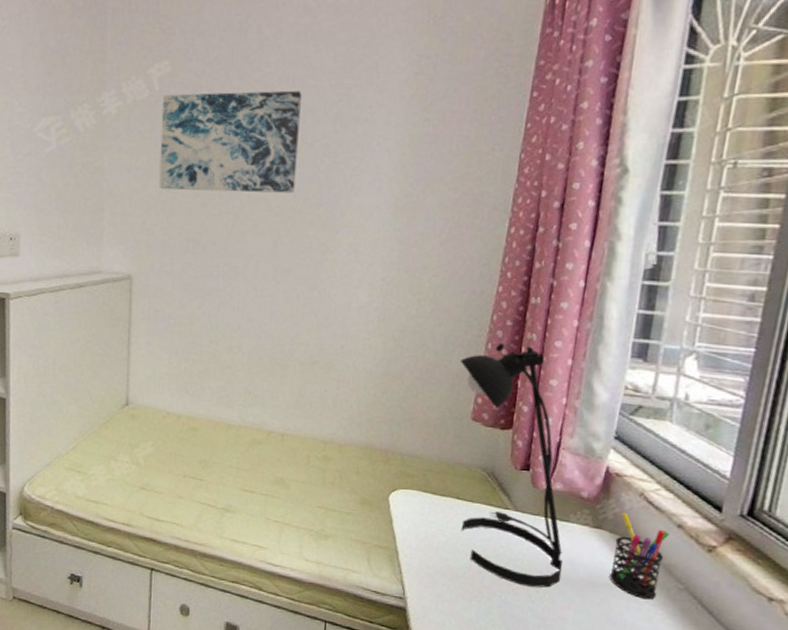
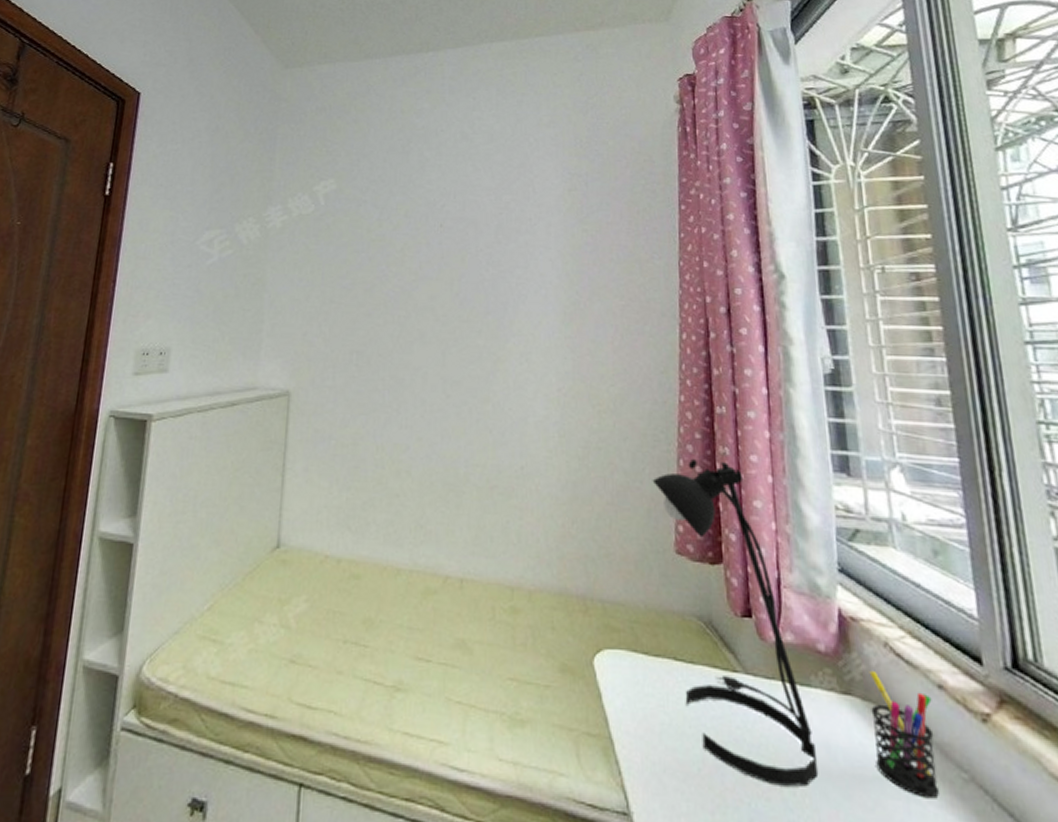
wall art: present [159,90,302,194] -> none [322,205,463,302]

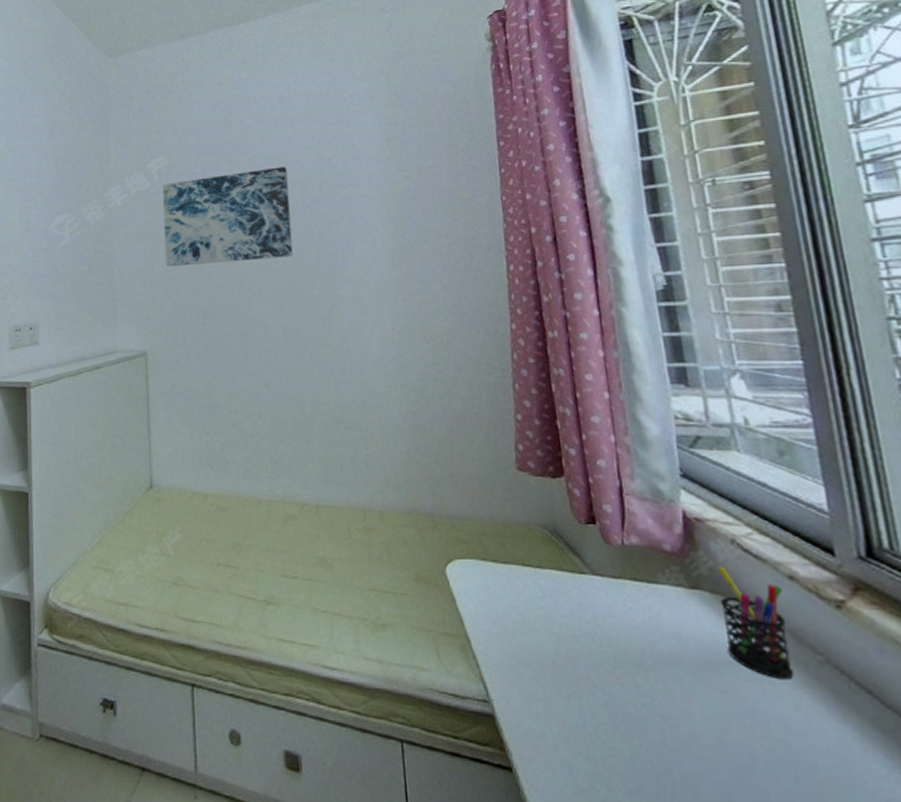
wall art: none [322,205,463,302] -> present [162,166,293,267]
desk lamp: present [652,459,819,787] -> none [489,383,671,673]

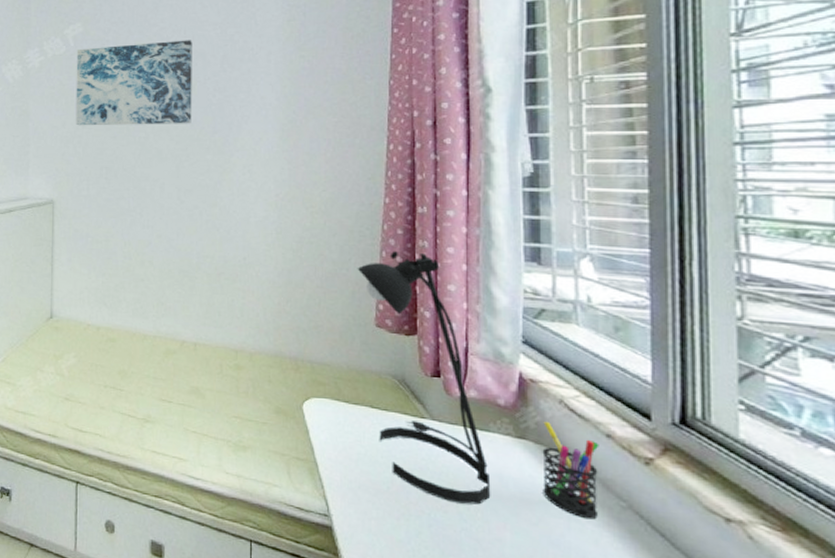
desk lamp: none [489,383,671,673] -> present [357,251,491,505]

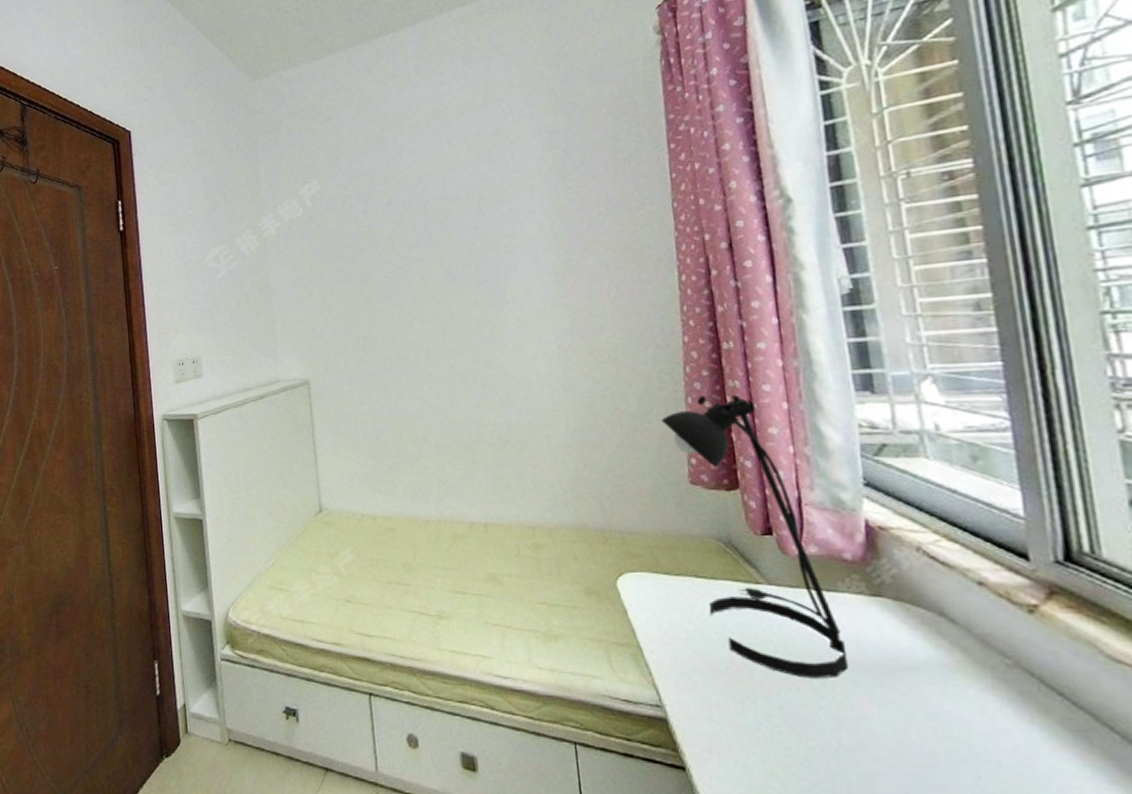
wall art: present [75,40,192,126] -> none [315,184,453,295]
pen holder: present [542,422,599,520] -> none [900,574,979,683]

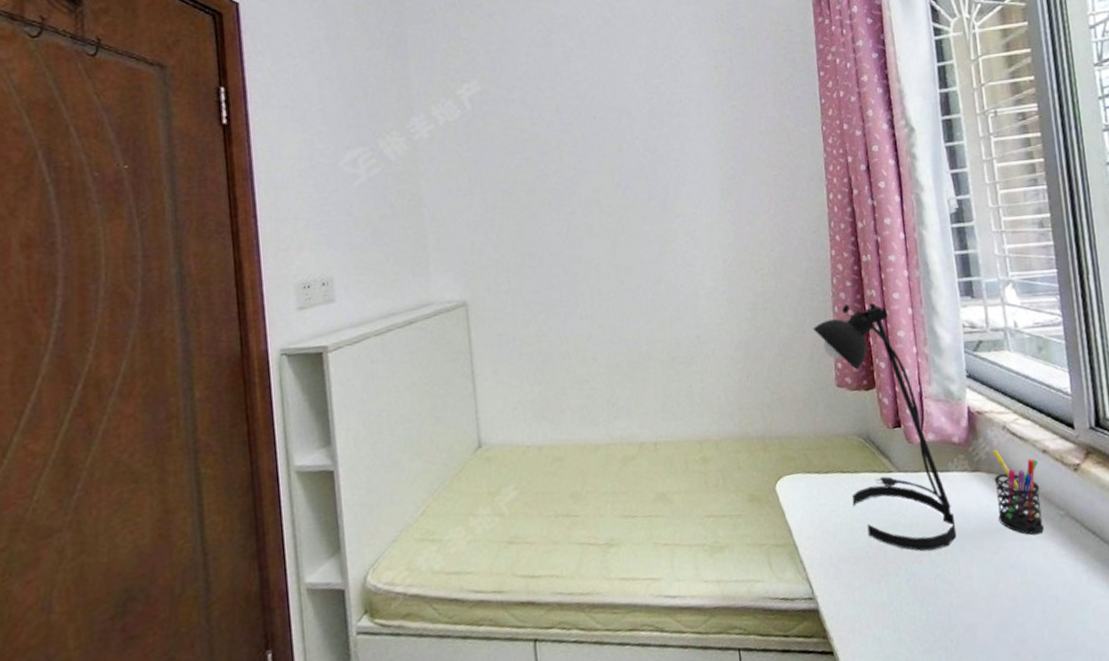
pen holder: none [900,574,979,683] -> present [992,450,1044,535]

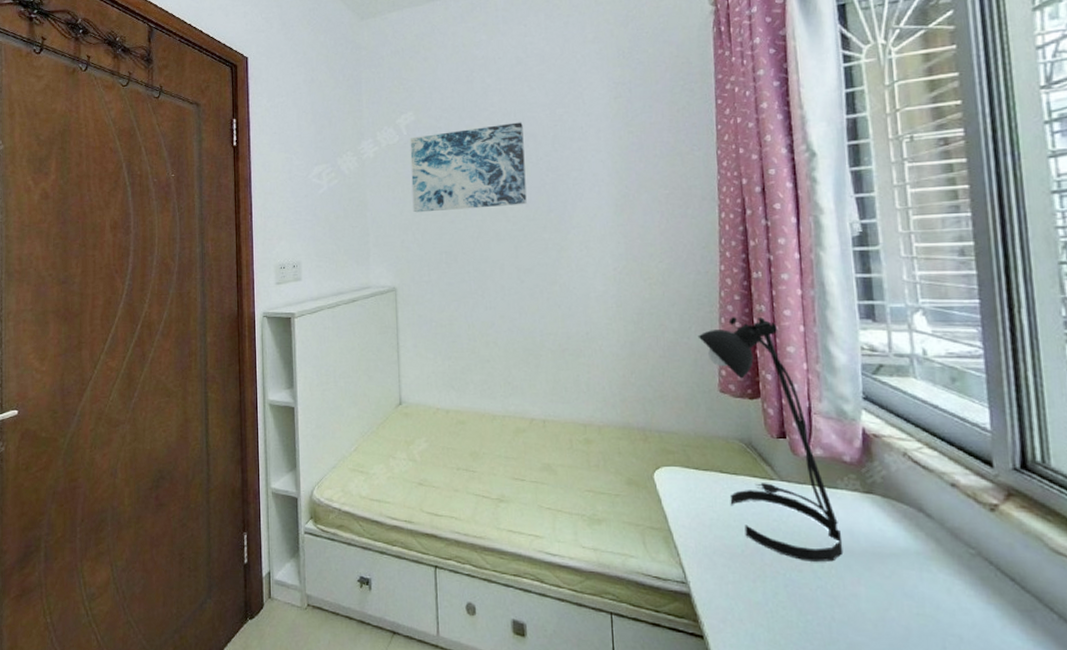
wall art: none [475,94,623,207] -> present [410,122,527,213]
pen holder: present [992,450,1044,535] -> none [889,475,948,569]

